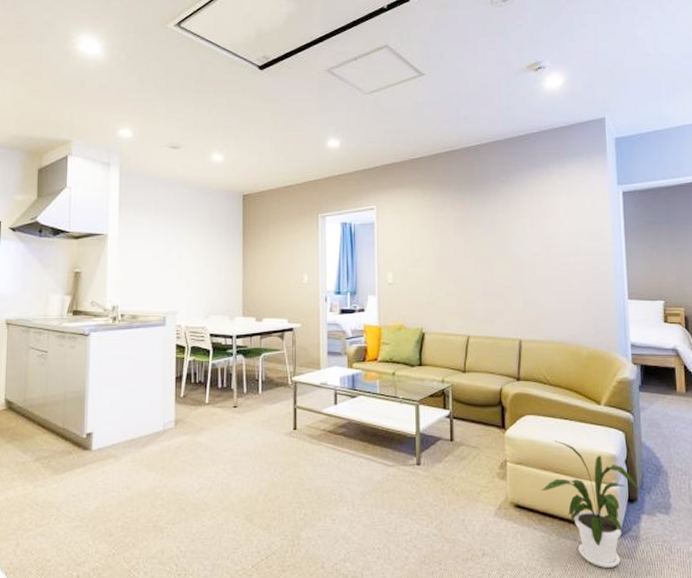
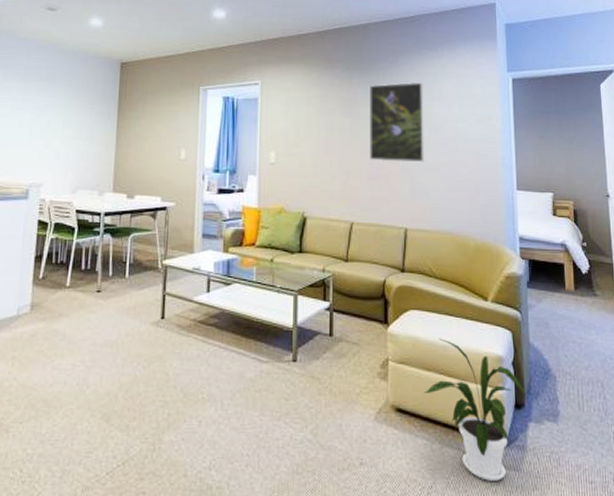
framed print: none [482,199,537,278] -> present [370,82,424,162]

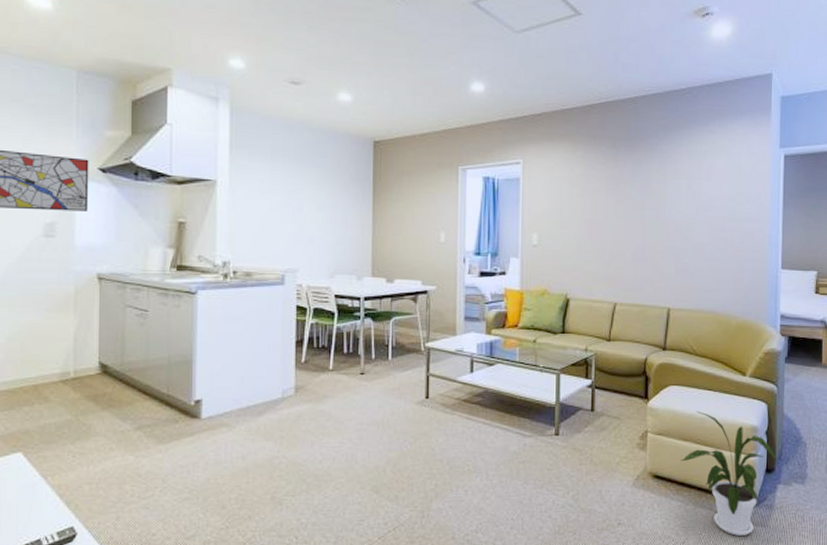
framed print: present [370,82,424,162] -> none [635,159,692,243]

